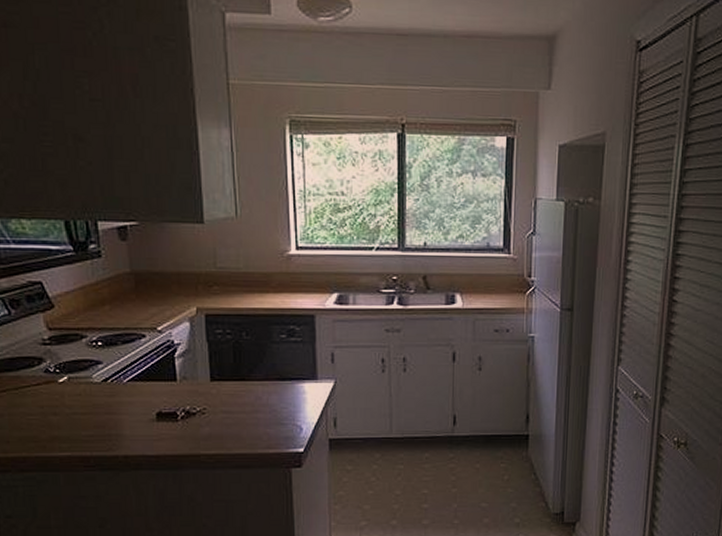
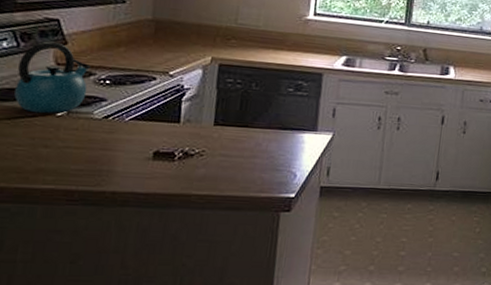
kettle: none [14,306,82,381] -> present [14,41,91,114]

